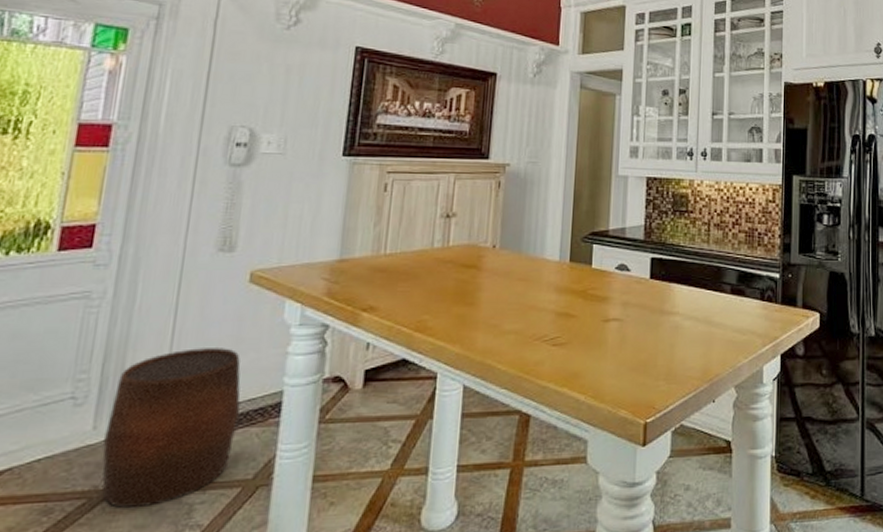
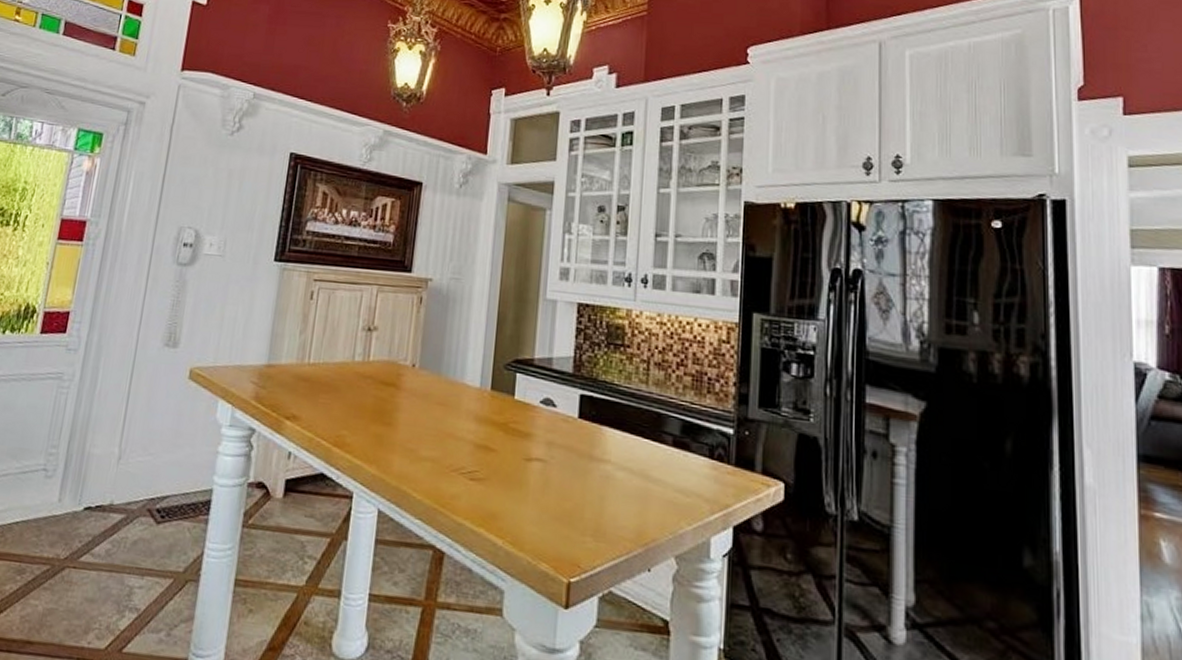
stool: present [102,348,241,509] -> none [62,437,178,583]

